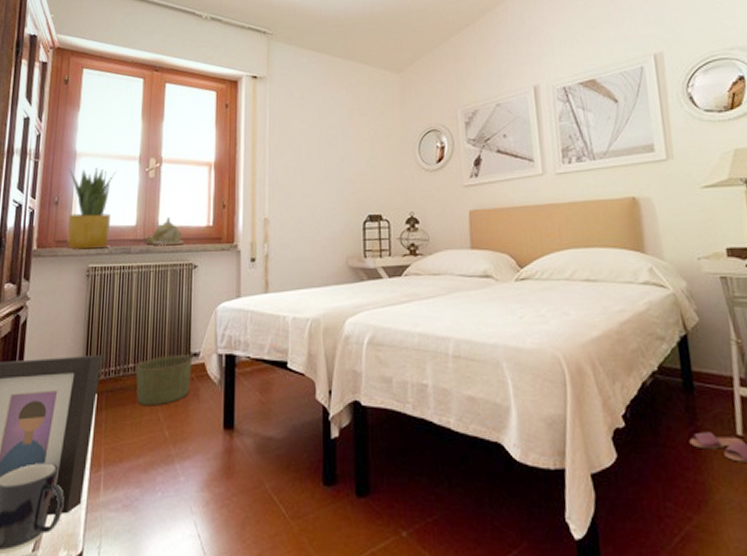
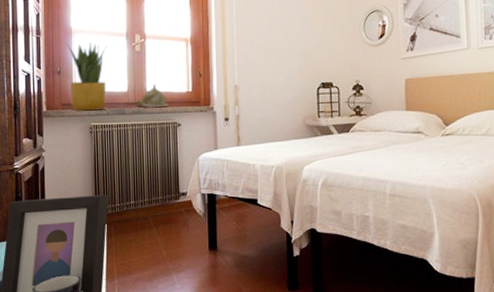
basket: present [135,355,193,406] -> none [136,194,182,233]

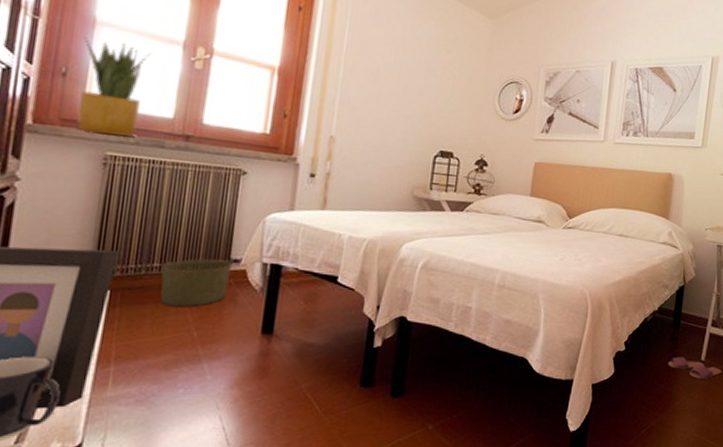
seashell: present [136,84,169,108] -> none [184,115,234,147]
basket: none [136,194,182,233] -> present [160,258,233,307]

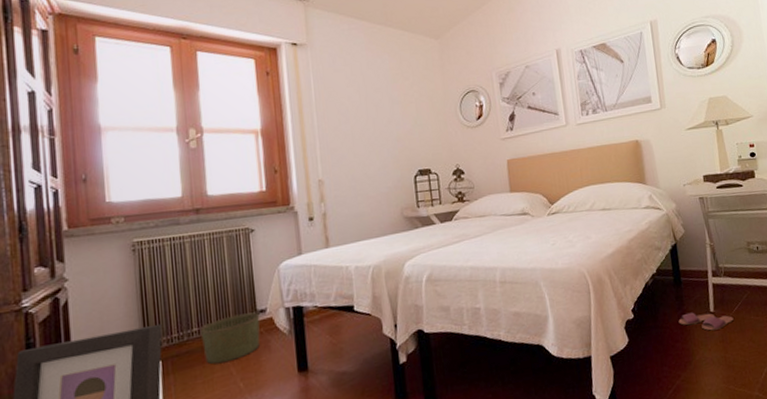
planter: present [77,37,150,137] -> none [94,141,153,227]

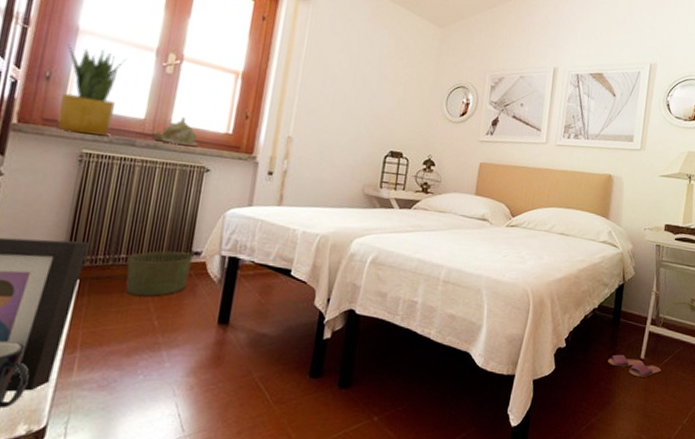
planter: none [94,141,153,227] -> present [57,44,126,136]
seashell: none [194,185,238,215] -> present [153,116,199,146]

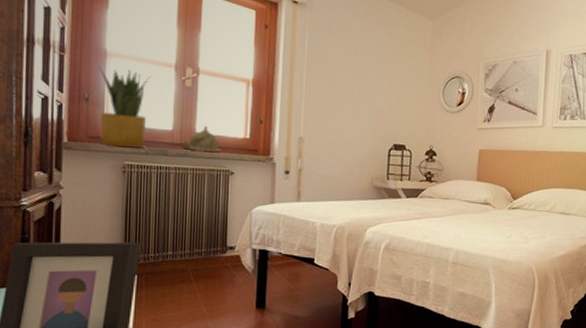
basket: present [125,250,194,297] -> none [174,247,229,288]

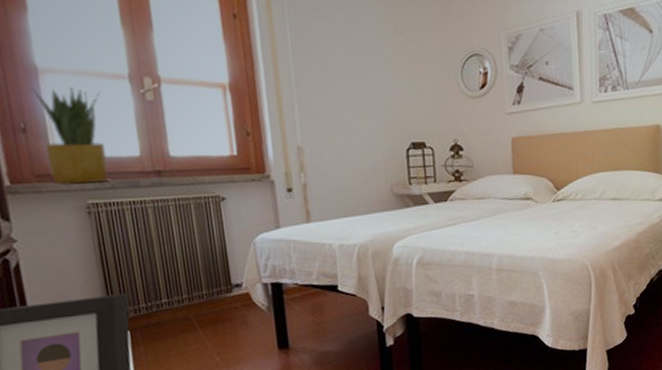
seashell: present [182,125,222,152] -> none [156,145,206,178]

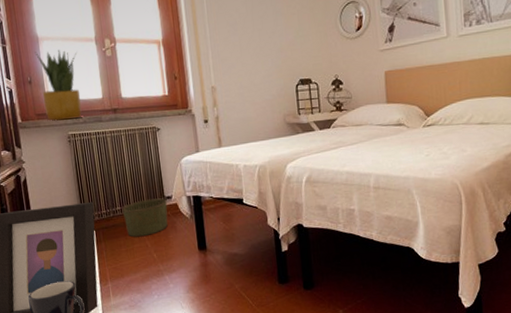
basket: none [170,286,236,337] -> present [122,198,168,237]

